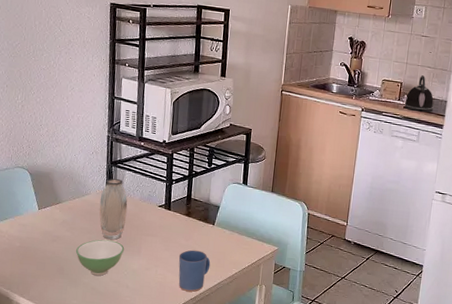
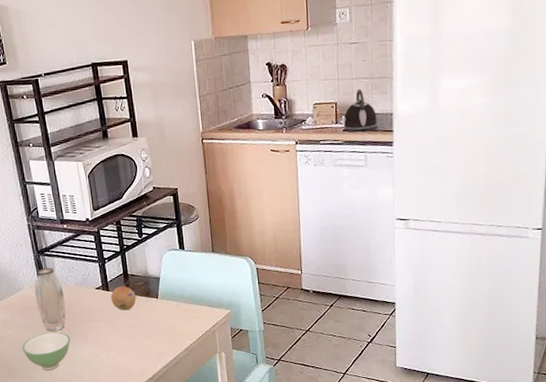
fruit: none [170,207,195,232] -> present [110,286,136,311]
mug: present [178,250,211,292] -> none [127,327,163,371]

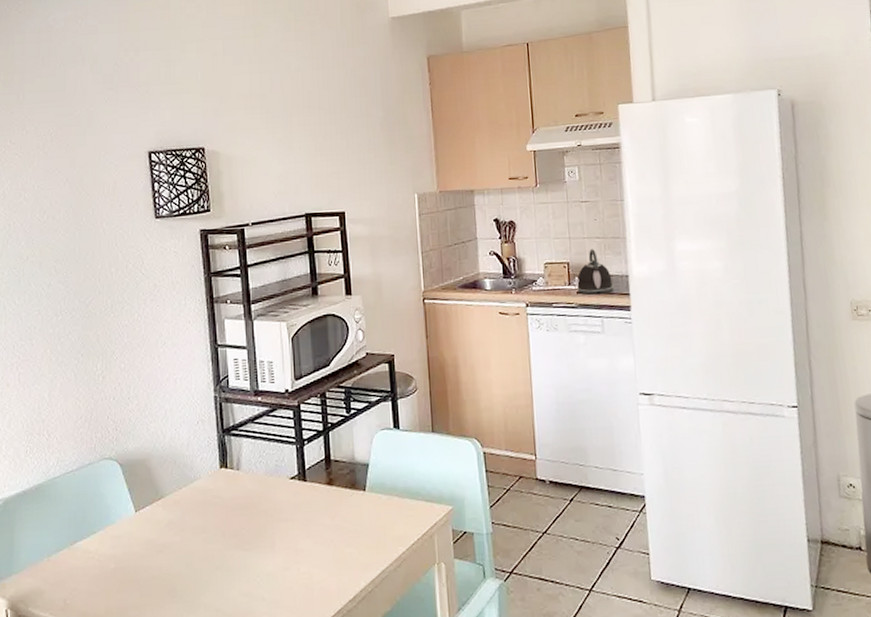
bowl: present [22,332,71,371] -> none [189,536,253,592]
vase: present [34,268,66,331] -> none [213,451,251,536]
fruit: present [110,286,136,311] -> none [307,474,339,508]

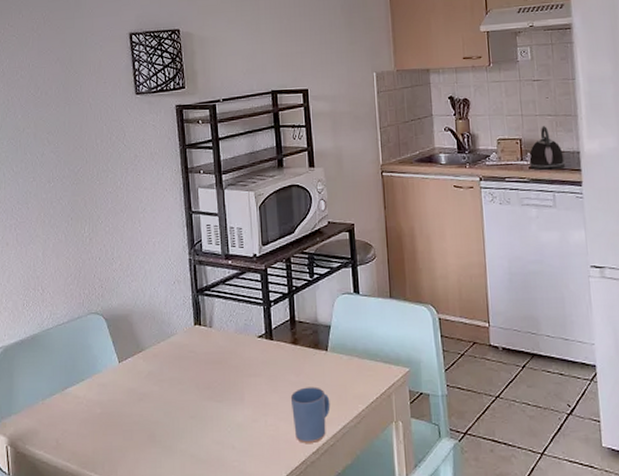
mug: none [325,529,369,591] -> present [290,387,330,443]

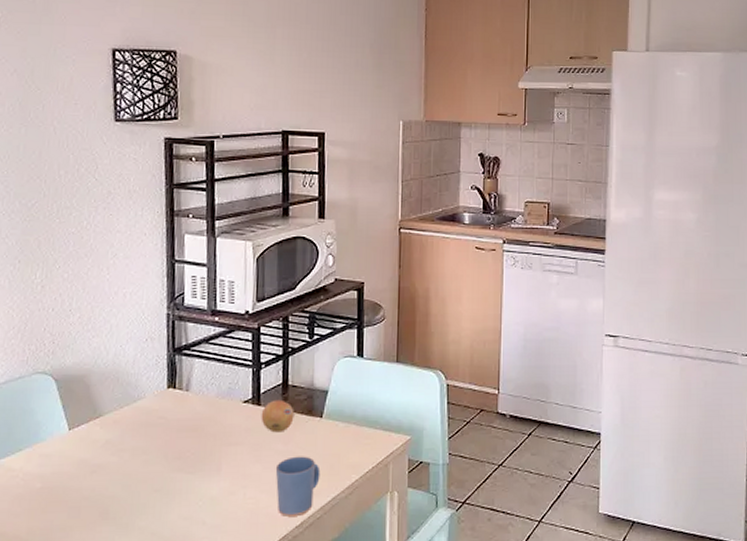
fruit: none [274,334,303,365] -> present [261,399,294,433]
kettle: present [529,126,566,171] -> none [555,191,591,237]

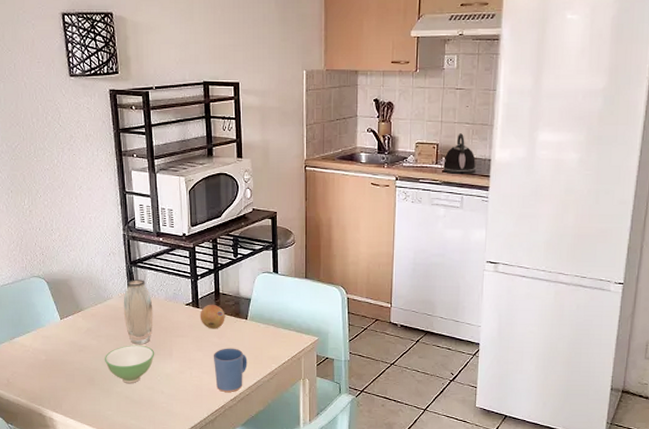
bowl: none [125,459,198,515] -> present [104,345,155,384]
vase: none [158,372,200,458] -> present [123,280,153,344]
kettle: none [555,191,591,237] -> present [443,133,477,175]

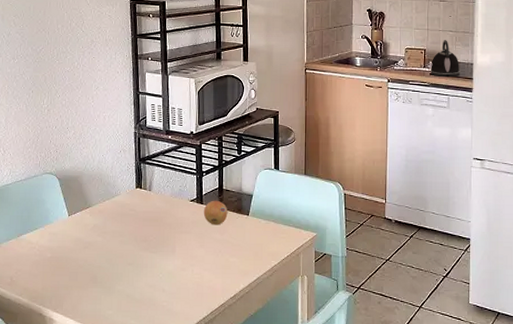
bowl: present [104,345,155,384] -> none [108,241,158,282]
vase: present [123,280,153,344] -> none [130,176,159,240]
mug: present [213,348,248,392] -> none [214,244,248,290]

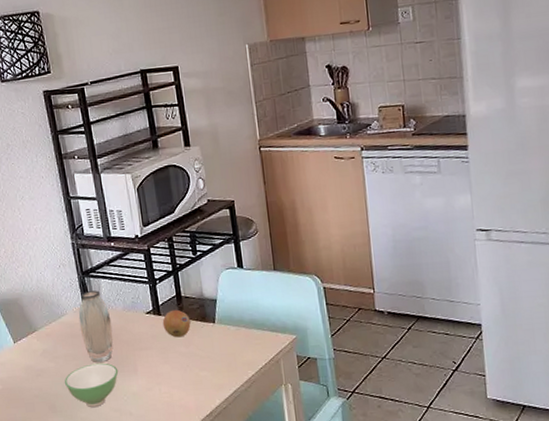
bowl: none [108,241,158,282] -> present [64,363,119,408]
vase: none [130,176,159,240] -> present [78,290,113,362]
kettle: present [431,40,461,78] -> none [412,90,451,137]

